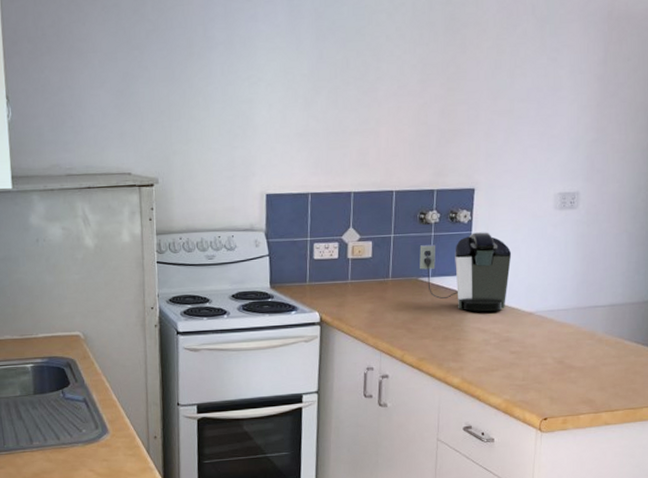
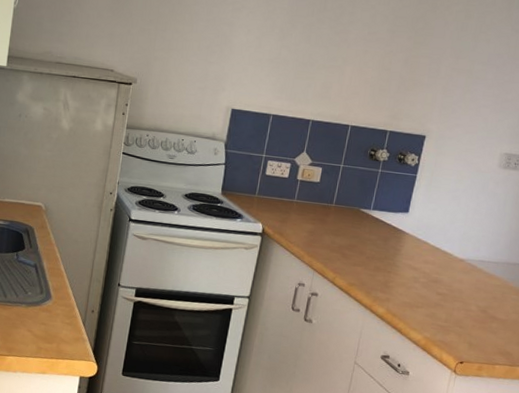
coffee maker: present [419,232,512,312] -> none [363,176,452,253]

